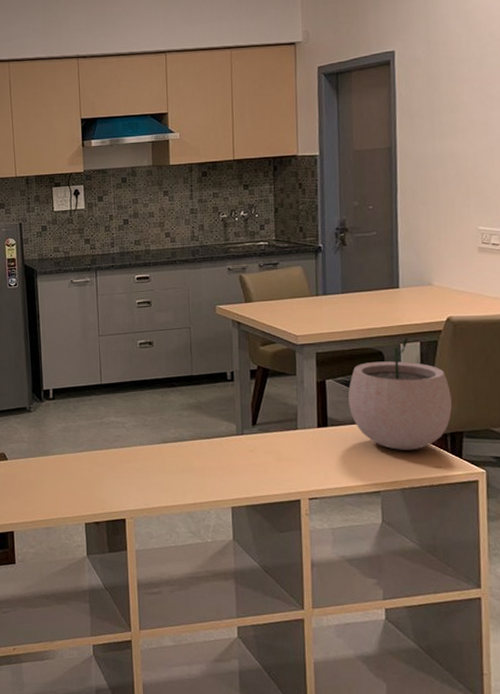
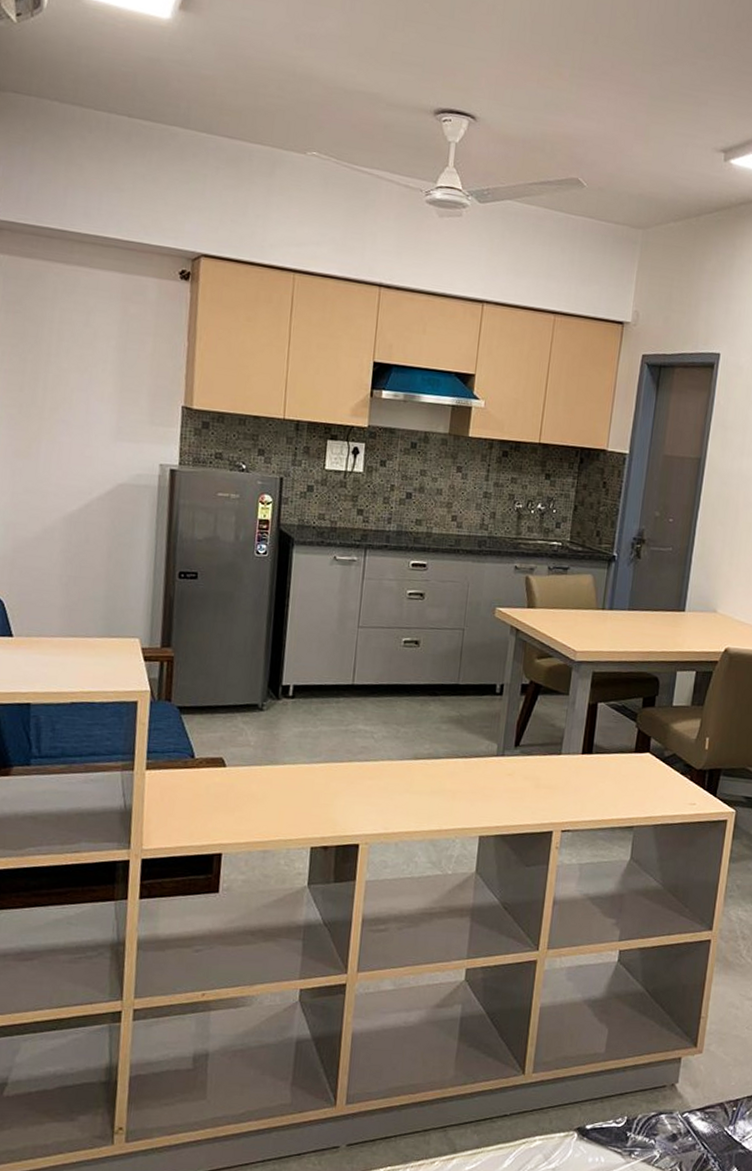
plant pot: present [348,338,452,450] -> none [616,665,716,785]

